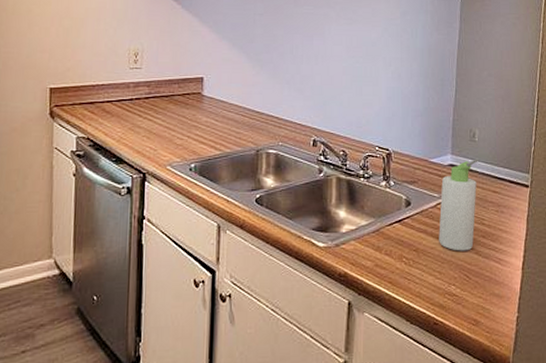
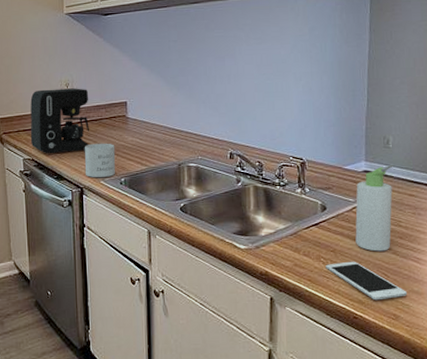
coffee maker: none [87,58,161,133] -> present [30,88,89,154]
mug: none [149,122,187,163] -> present [84,143,116,178]
cell phone: none [407,261,489,305] -> present [325,261,408,301]

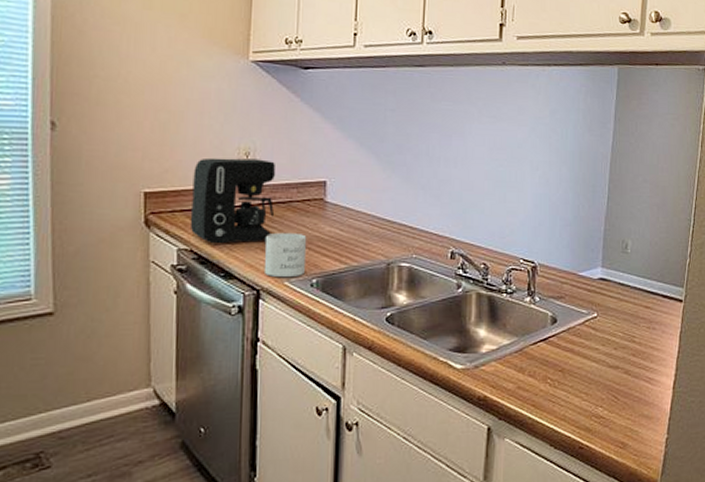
cell phone: present [325,261,408,301] -> none [552,382,637,427]
bottle: present [355,164,394,252] -> none [586,272,632,371]

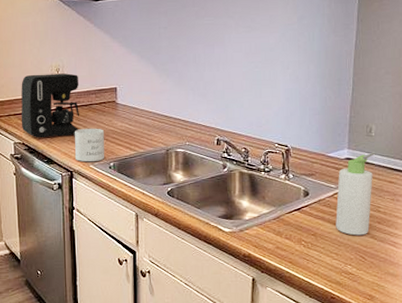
bottle: none [586,272,632,371] -> present [335,152,376,236]

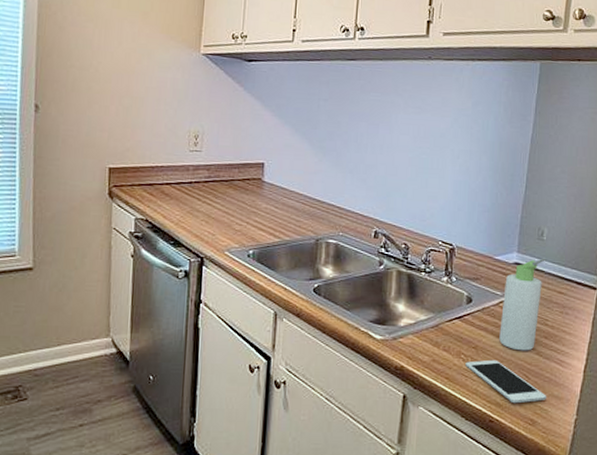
coffee maker: present [21,73,79,138] -> none [146,139,221,216]
mug: present [74,128,105,162] -> none [207,207,246,248]
cell phone: none [306,244,383,282] -> present [465,359,547,404]

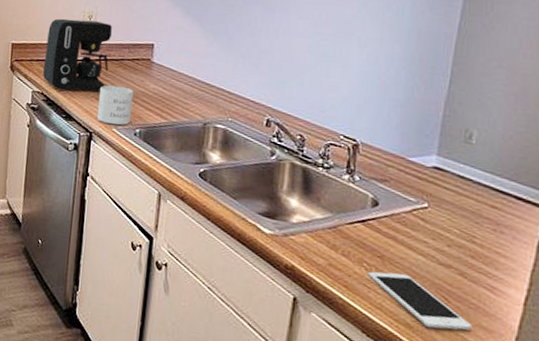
coffee maker: none [146,139,221,216] -> present [42,18,112,92]
mug: none [207,207,246,248] -> present [96,85,134,125]
bottle: present [499,258,547,351] -> none [411,164,476,270]

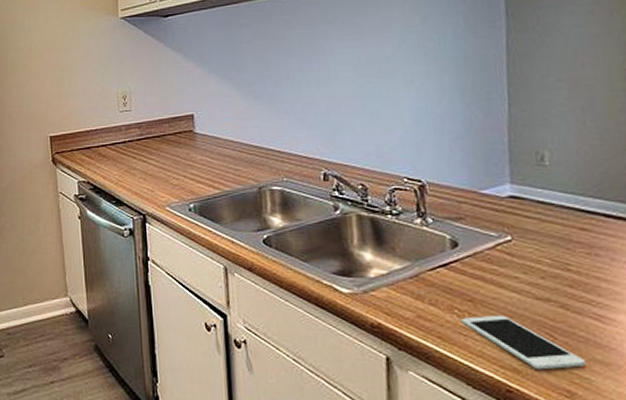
coffee maker: present [42,18,112,92] -> none [84,100,151,176]
mug: present [96,85,134,125] -> none [146,162,183,204]

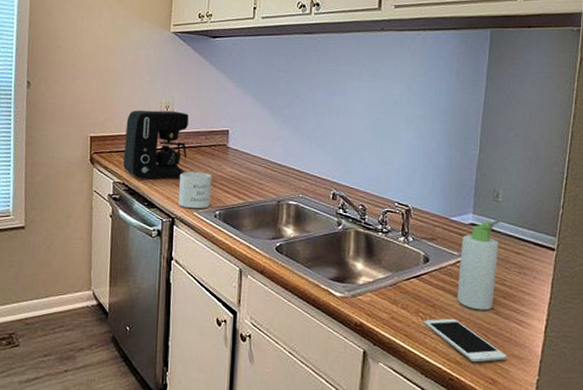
coffee maker: none [84,100,151,176] -> present [123,110,189,179]
mug: none [146,162,183,204] -> present [177,171,213,209]
bottle: none [499,187,557,304] -> present [457,219,503,311]

